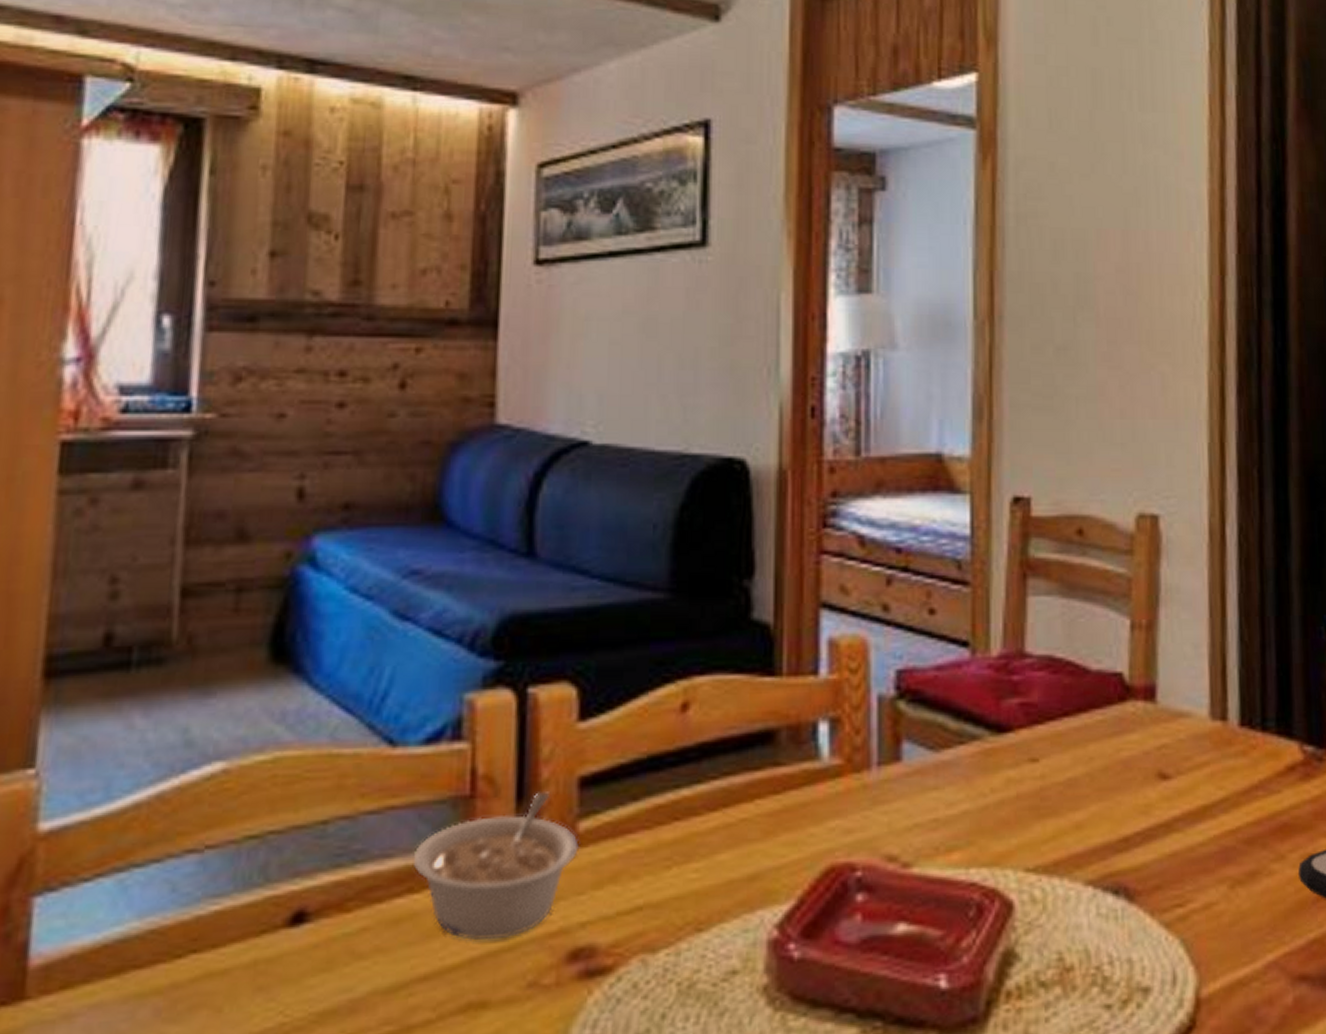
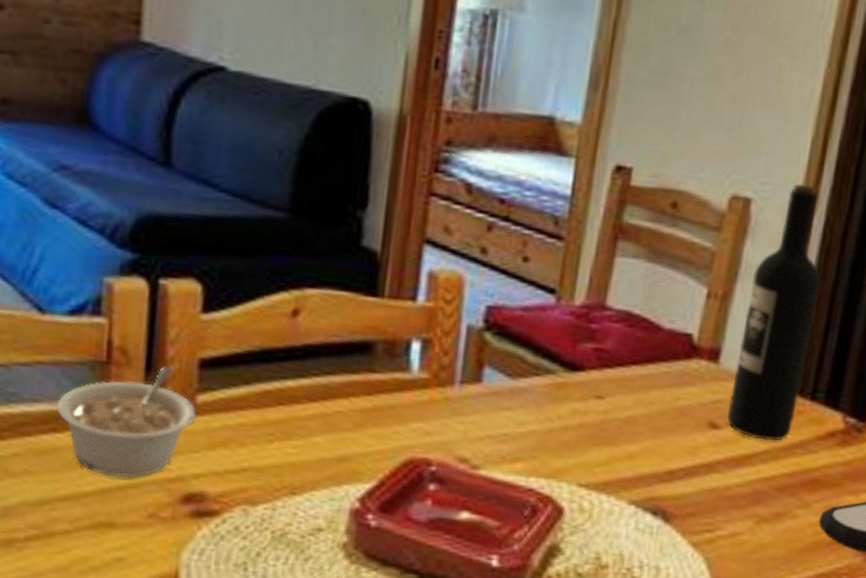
wine bottle: none [1175,493,1248,786] -> present [727,183,822,442]

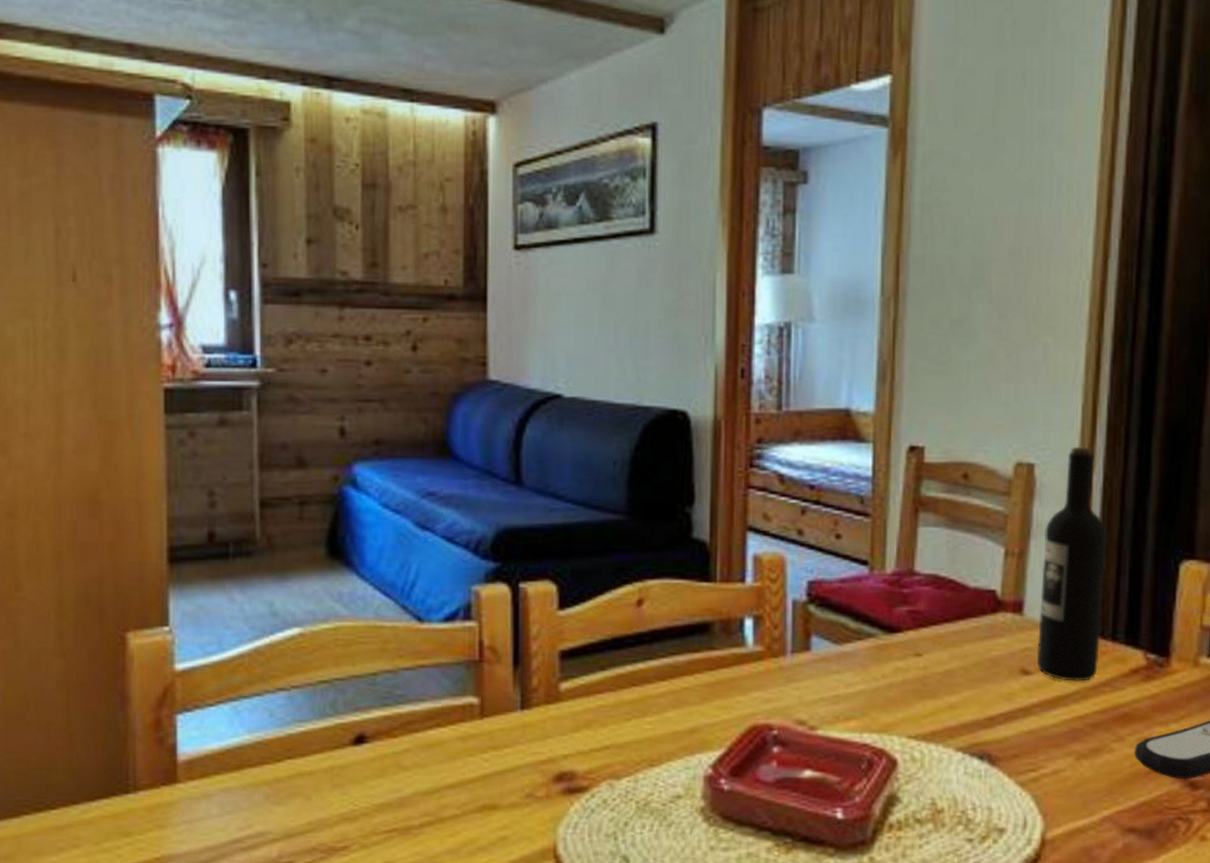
legume: present [56,366,197,479] -> none [439,660,561,763]

